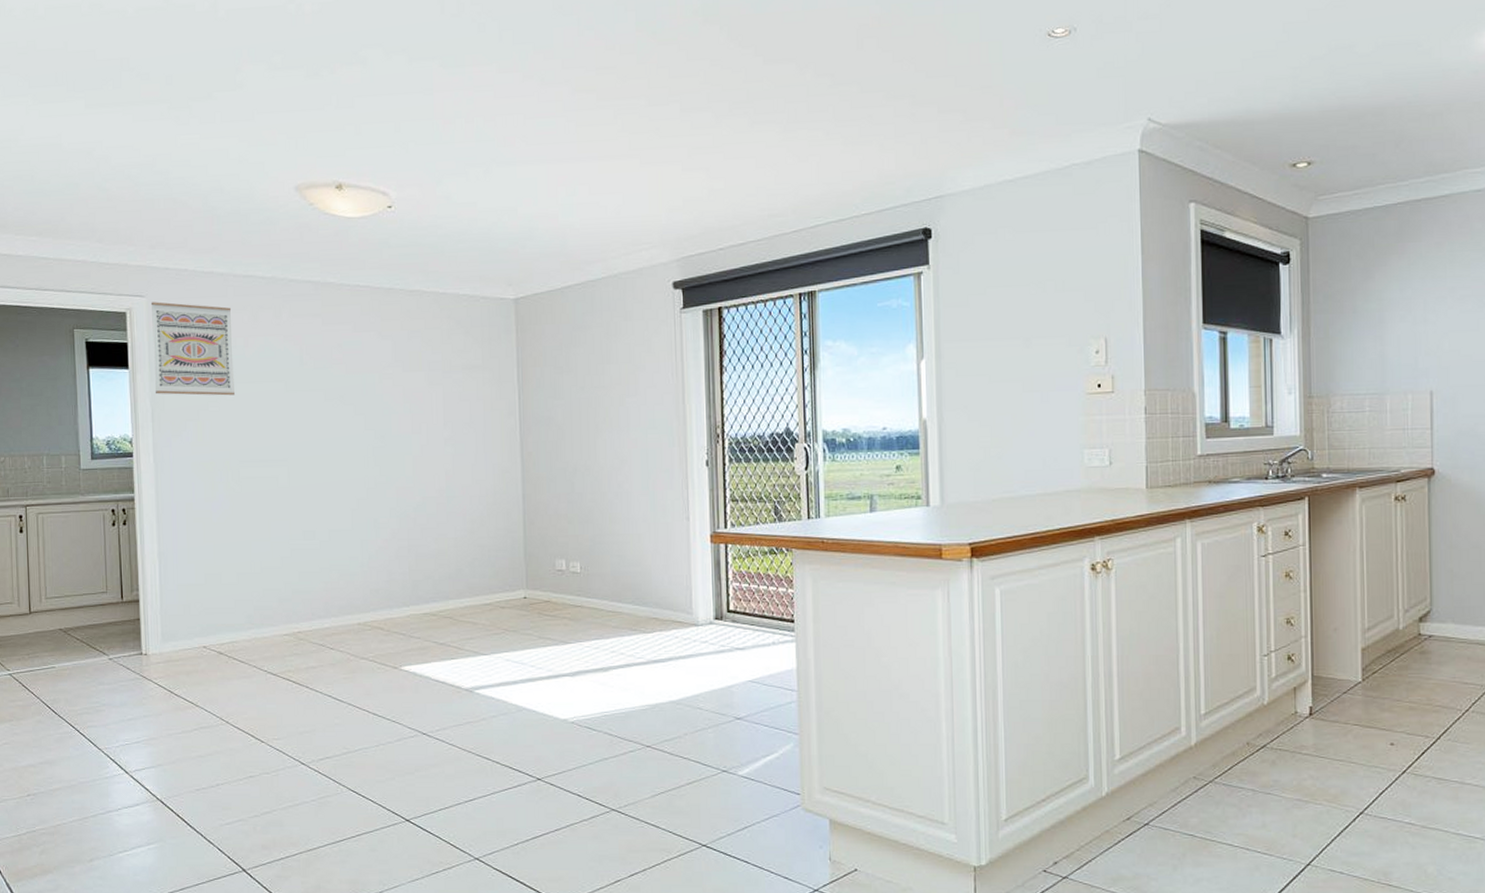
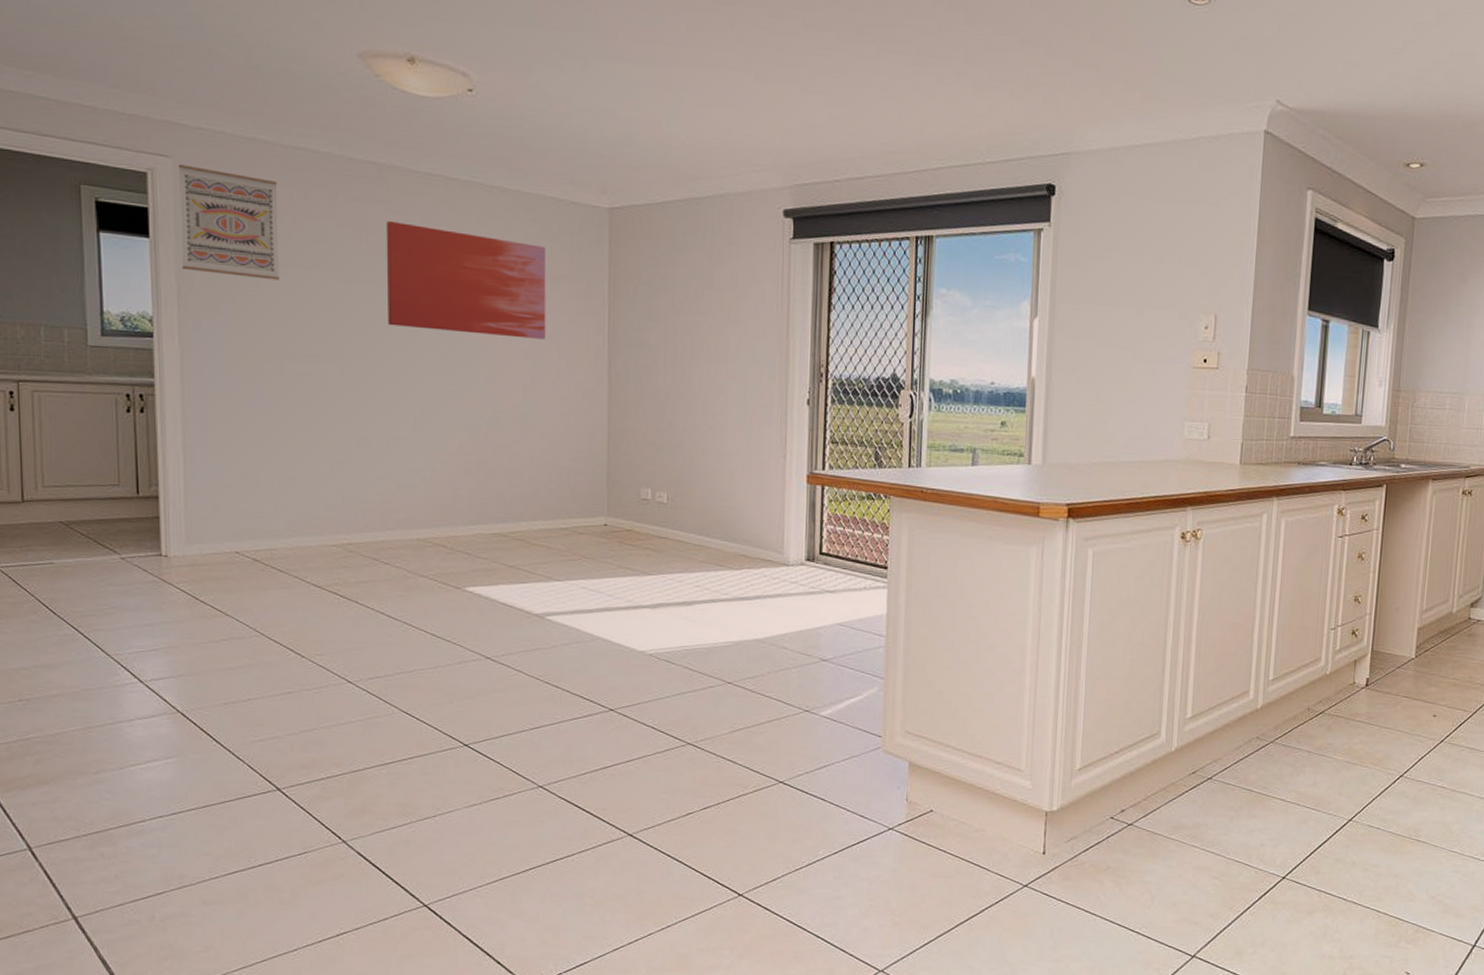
wall art: none [322,331,464,427] -> present [386,220,547,339]

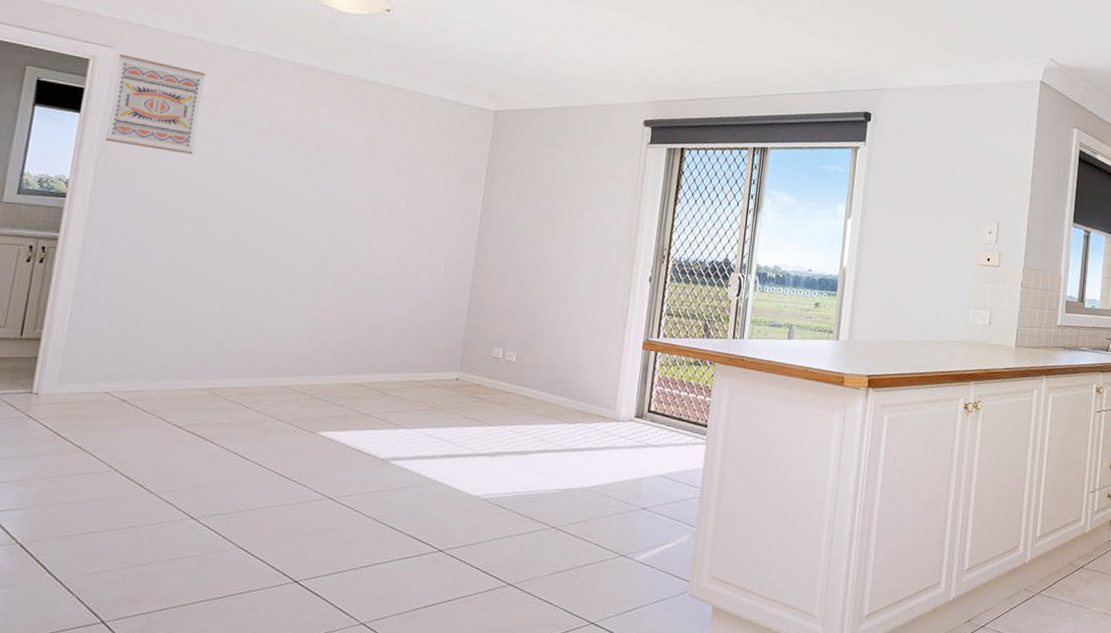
wall art: present [386,220,547,339] -> none [284,110,435,216]

